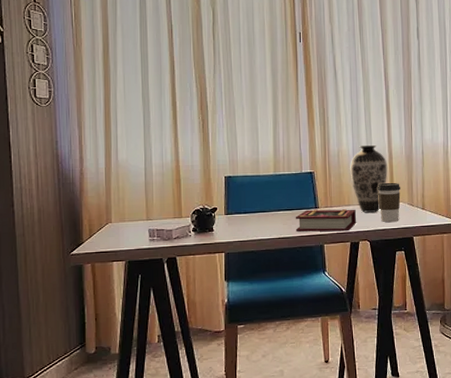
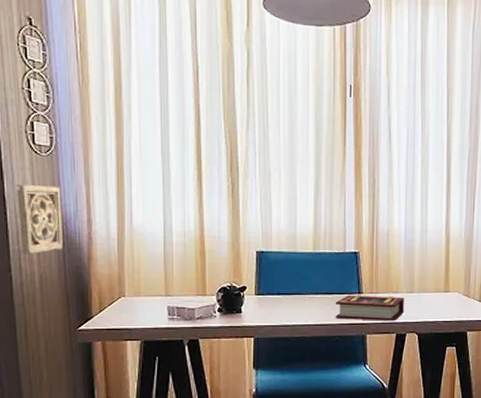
wall ornament: none [20,131,58,191] -> present [17,184,63,255]
decorative vase: present [350,144,388,213] -> none [400,224,444,302]
coffee cup: present [377,182,401,223] -> none [429,269,457,315]

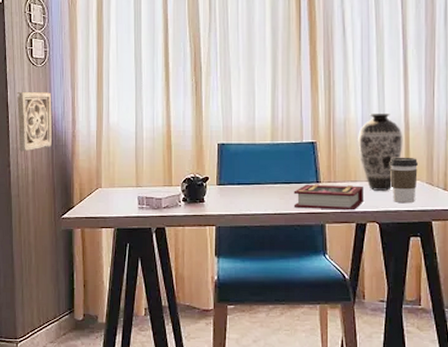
decorative vase: none [400,224,444,302] -> present [358,113,403,191]
coffee cup: none [429,269,457,315] -> present [389,157,419,204]

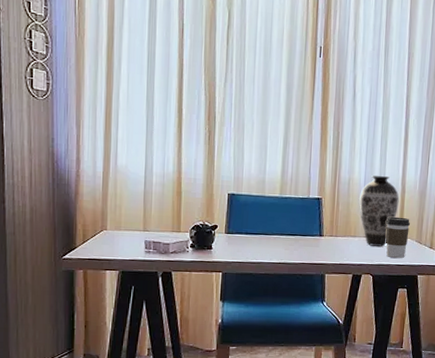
wall ornament: present [17,91,52,152] -> none [14,124,54,189]
book: present [293,184,363,211] -> none [297,237,361,263]

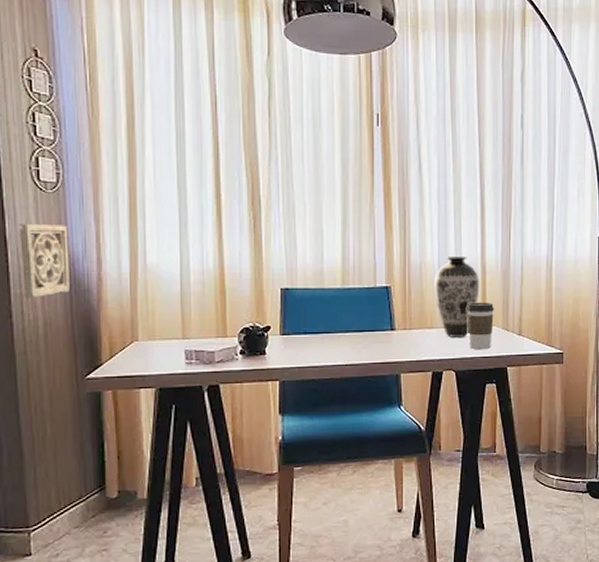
wall ornament: none [14,124,54,189] -> present [19,223,70,299]

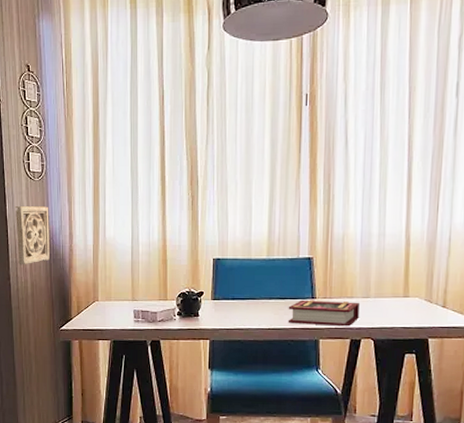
book: none [366,331,440,359] -> present [287,299,359,327]
decorative vase: present [434,255,480,337] -> none [356,228,403,307]
coffee cup: present [466,302,495,350] -> none [387,273,418,321]

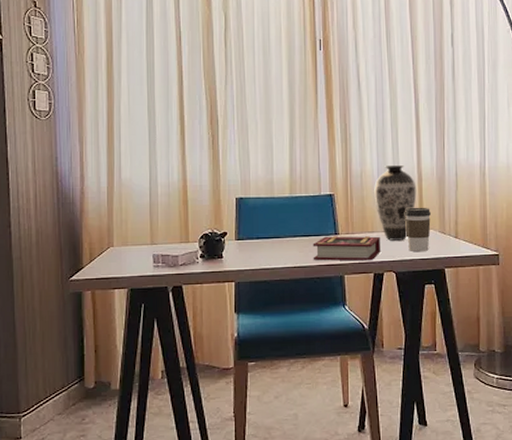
wall ornament: present [16,205,50,265] -> none [18,146,58,211]
decorative vase: none [356,228,403,307] -> present [374,164,417,241]
coffee cup: none [387,273,418,321] -> present [404,207,432,252]

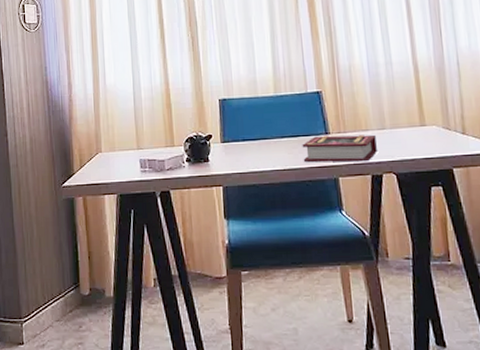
decorative vase: present [374,164,417,241] -> none [365,56,414,139]
coffee cup: present [404,207,432,252] -> none [401,101,433,151]

